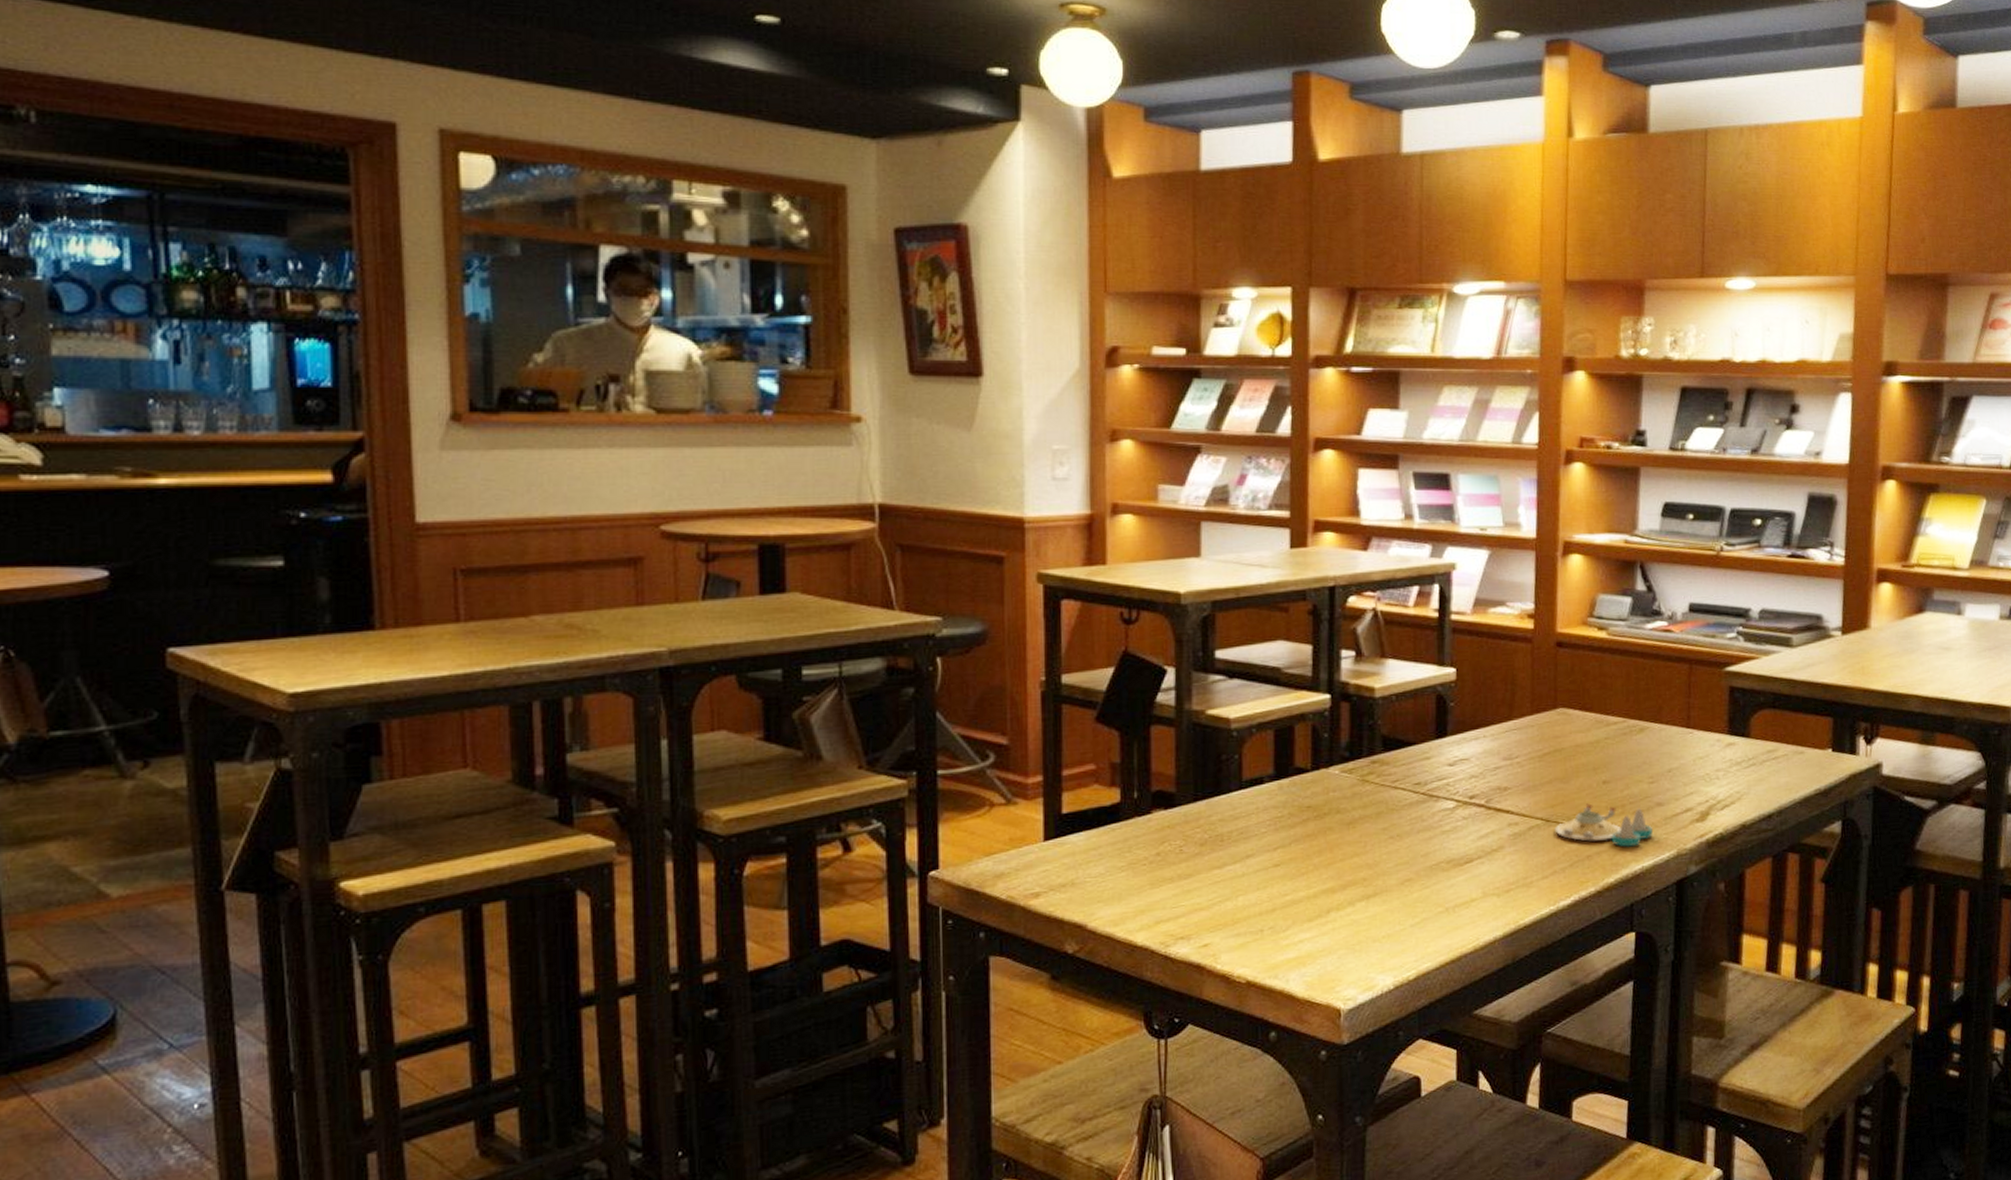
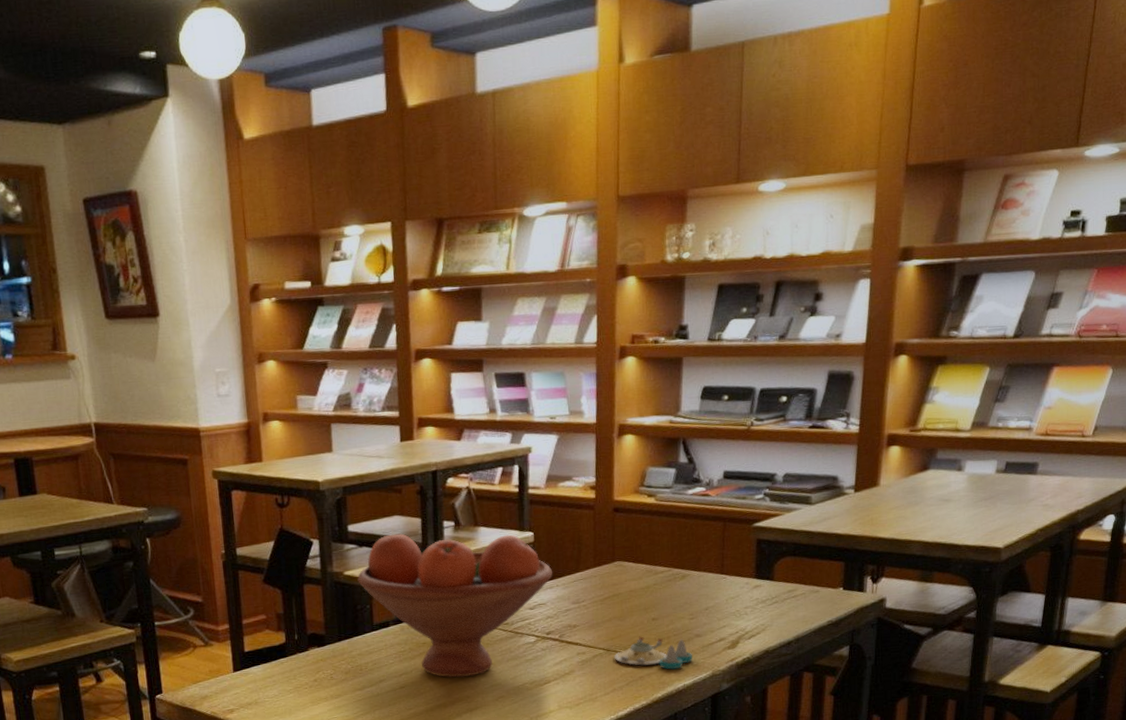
fruit bowl: none [1224,663,1479,854] -> present [357,533,553,678]

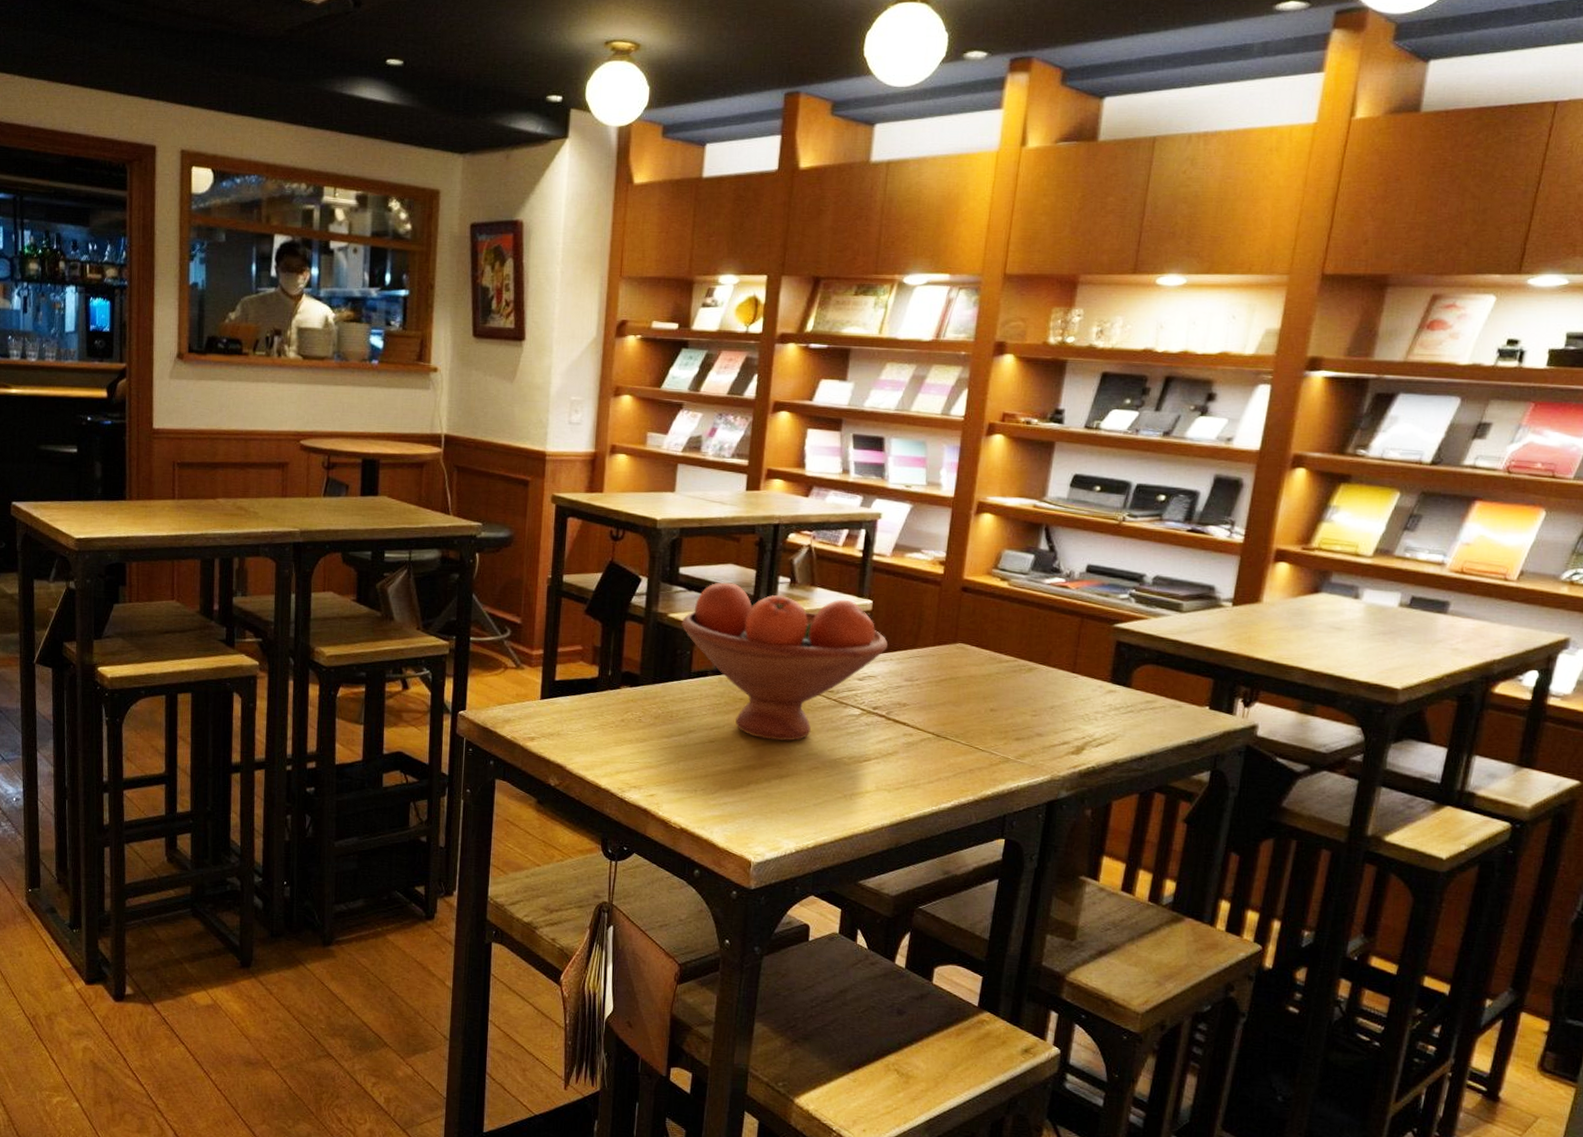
salt and pepper shaker set: present [614,636,692,670] -> none [943,726,1031,768]

